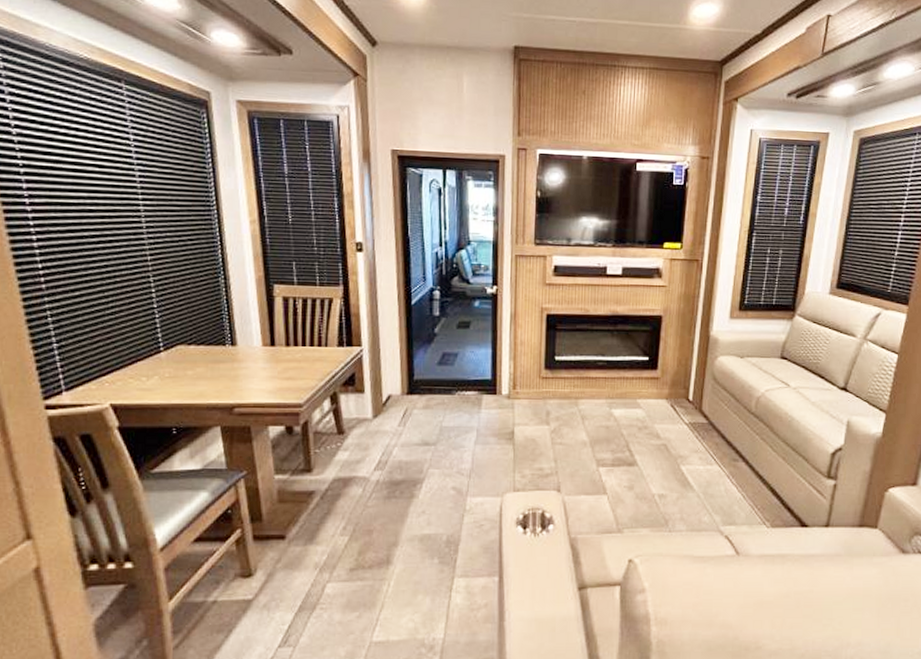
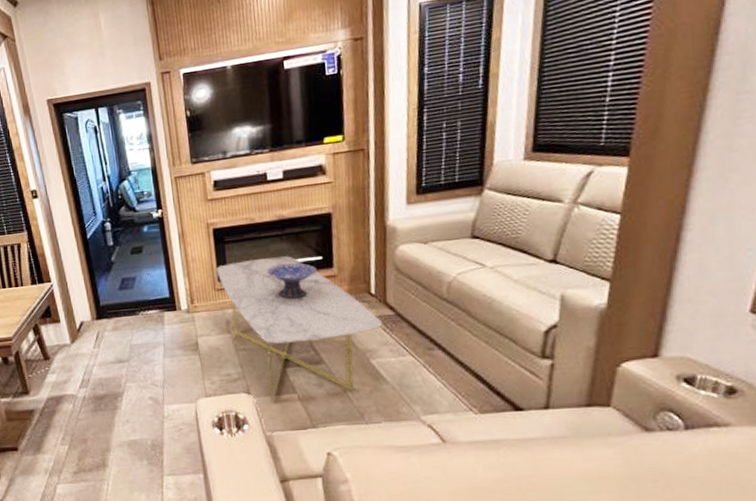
coffee table: none [543,351,696,503] -> present [216,256,383,403]
decorative bowl: none [593,359,643,398] -> present [266,262,318,300]

